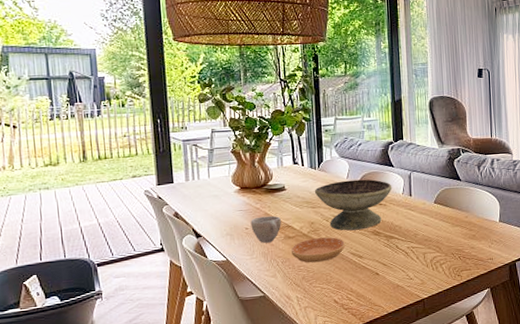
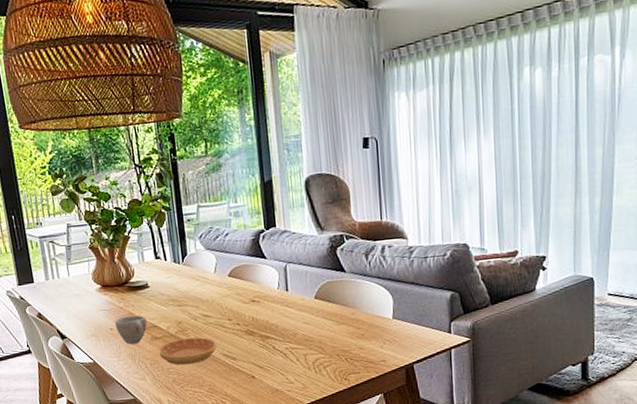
decorative bowl: present [314,179,393,231] -> none [179,273,266,331]

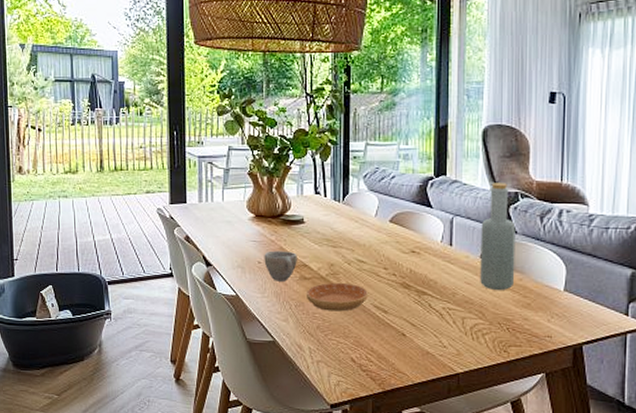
bottle: none [312,227,348,326] -> present [480,183,516,290]

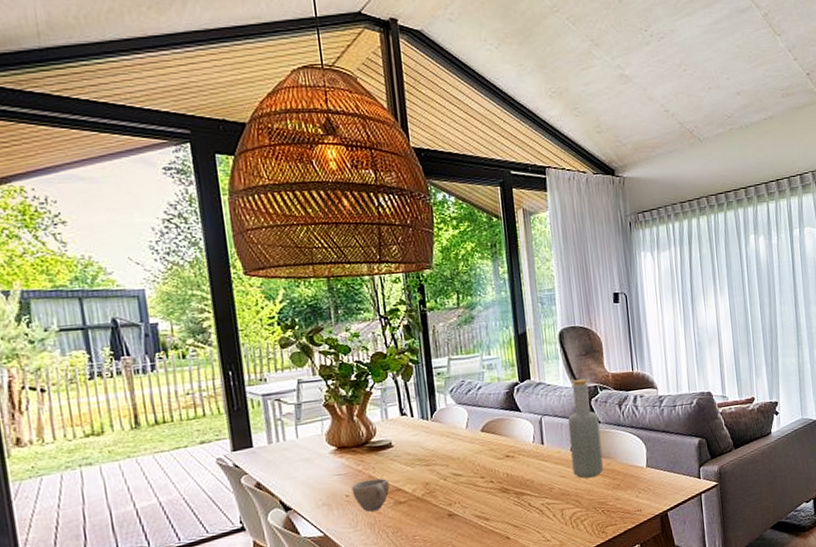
saucer: present [305,283,368,312] -> none [402,498,468,531]

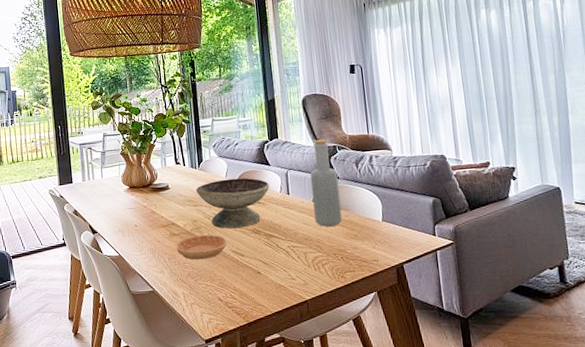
cup: present [351,478,390,512] -> none [139,213,167,240]
saucer: none [402,498,468,531] -> present [176,235,227,260]
decorative bowl: none [427,427,521,490] -> present [195,177,270,229]

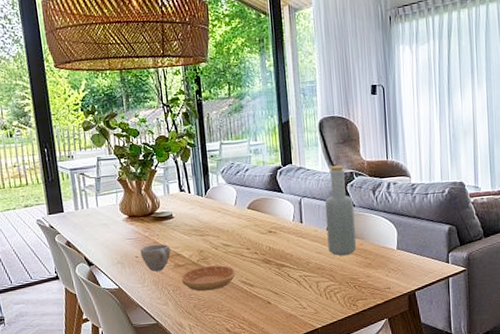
cup: none [139,213,167,240] -> present [140,244,171,272]
decorative bowl: present [195,177,270,229] -> none [202,205,282,259]

